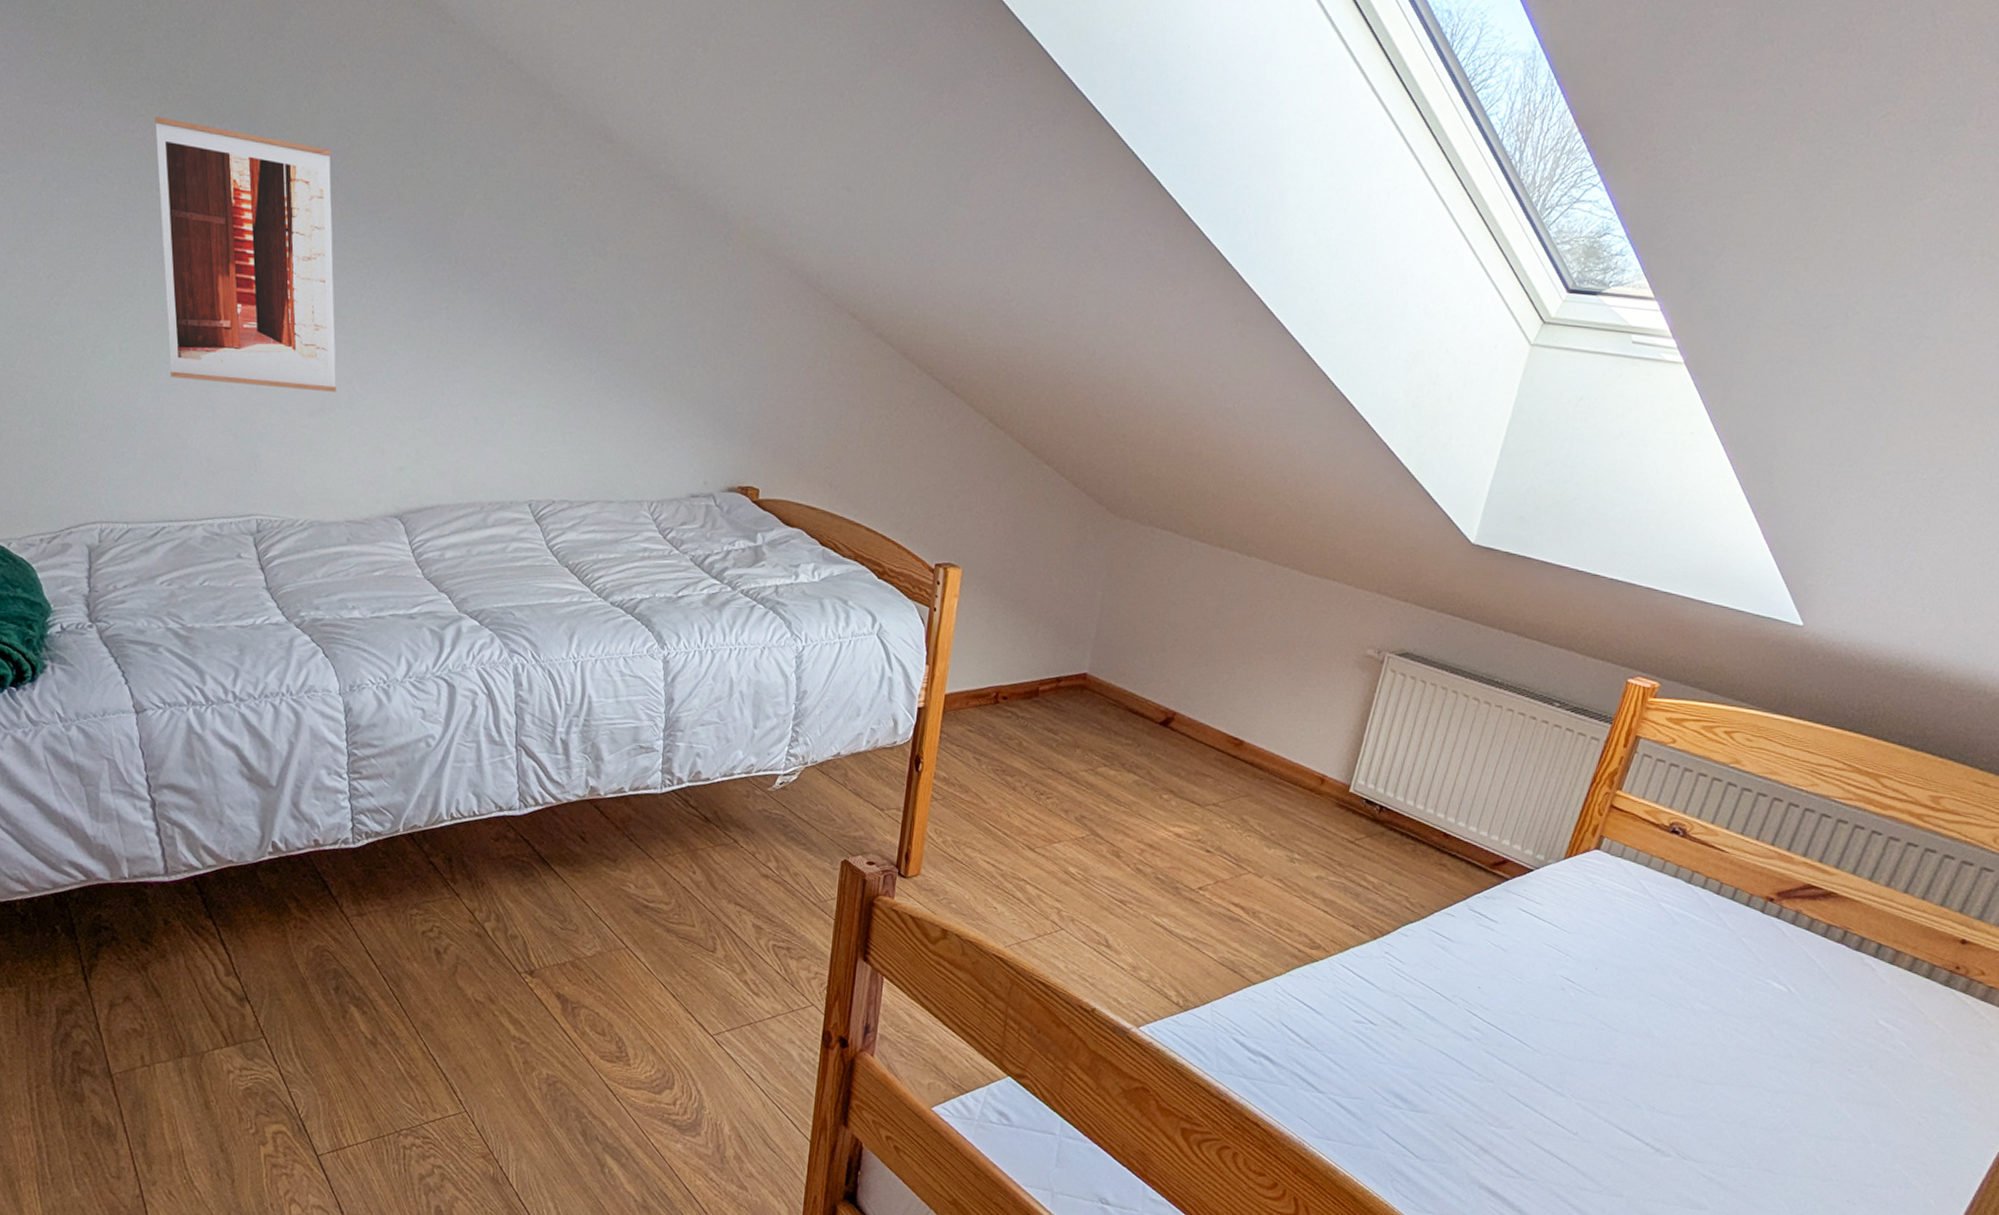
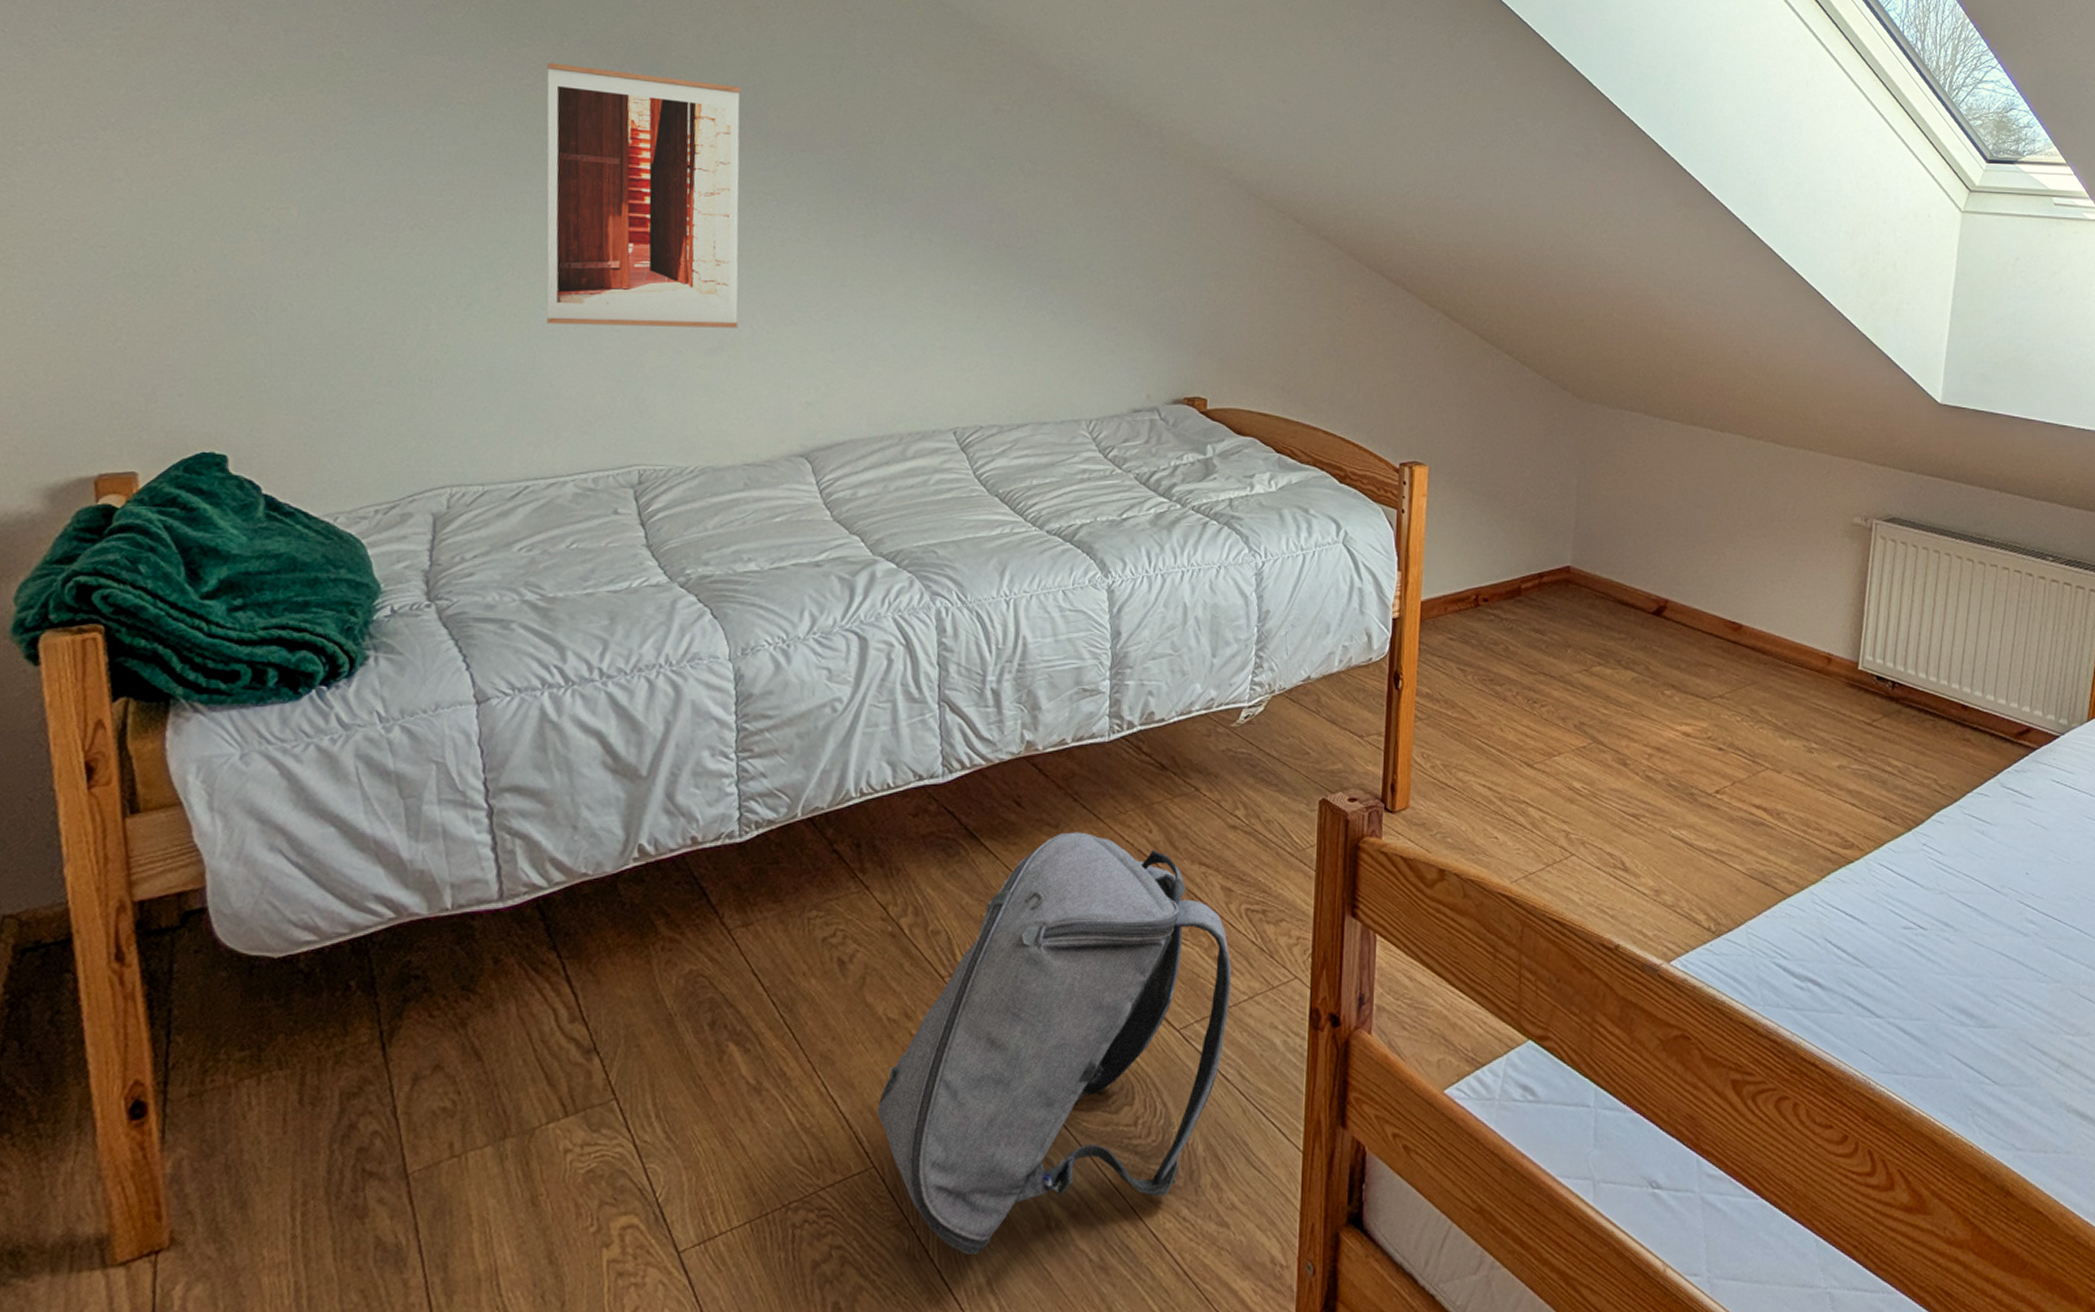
backpack: none [467,866,759,1185] -> present [877,832,1232,1255]

